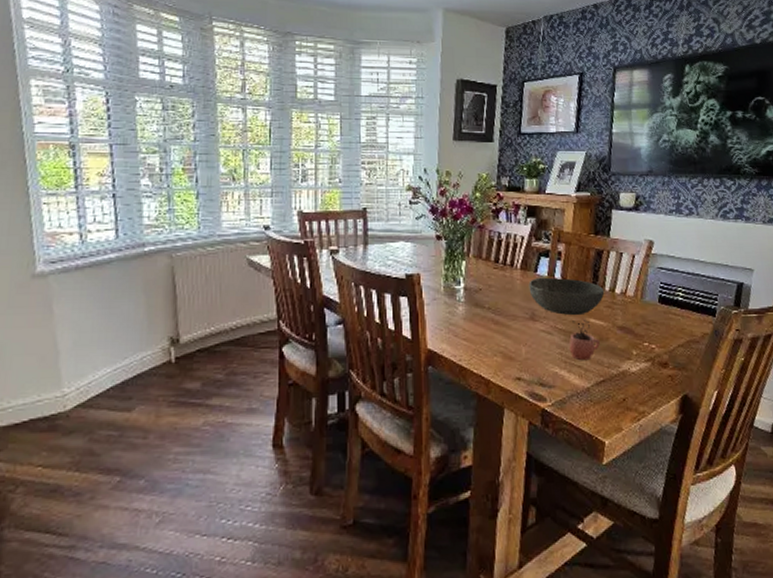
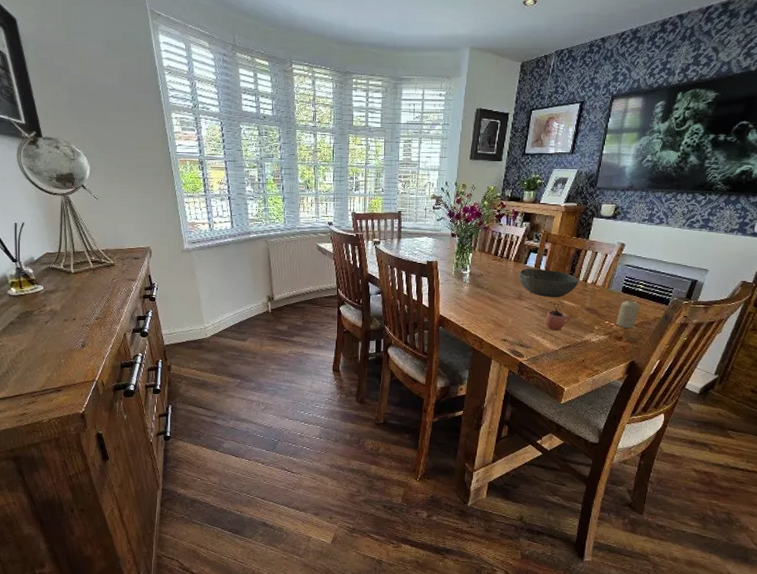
candle: none [657,311,684,351] -> present [616,299,640,329]

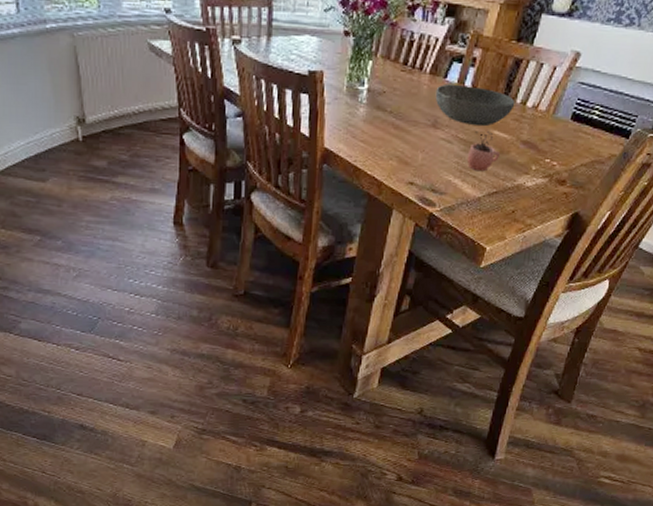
candle: present [616,299,640,329] -> none [559,129,593,170]

